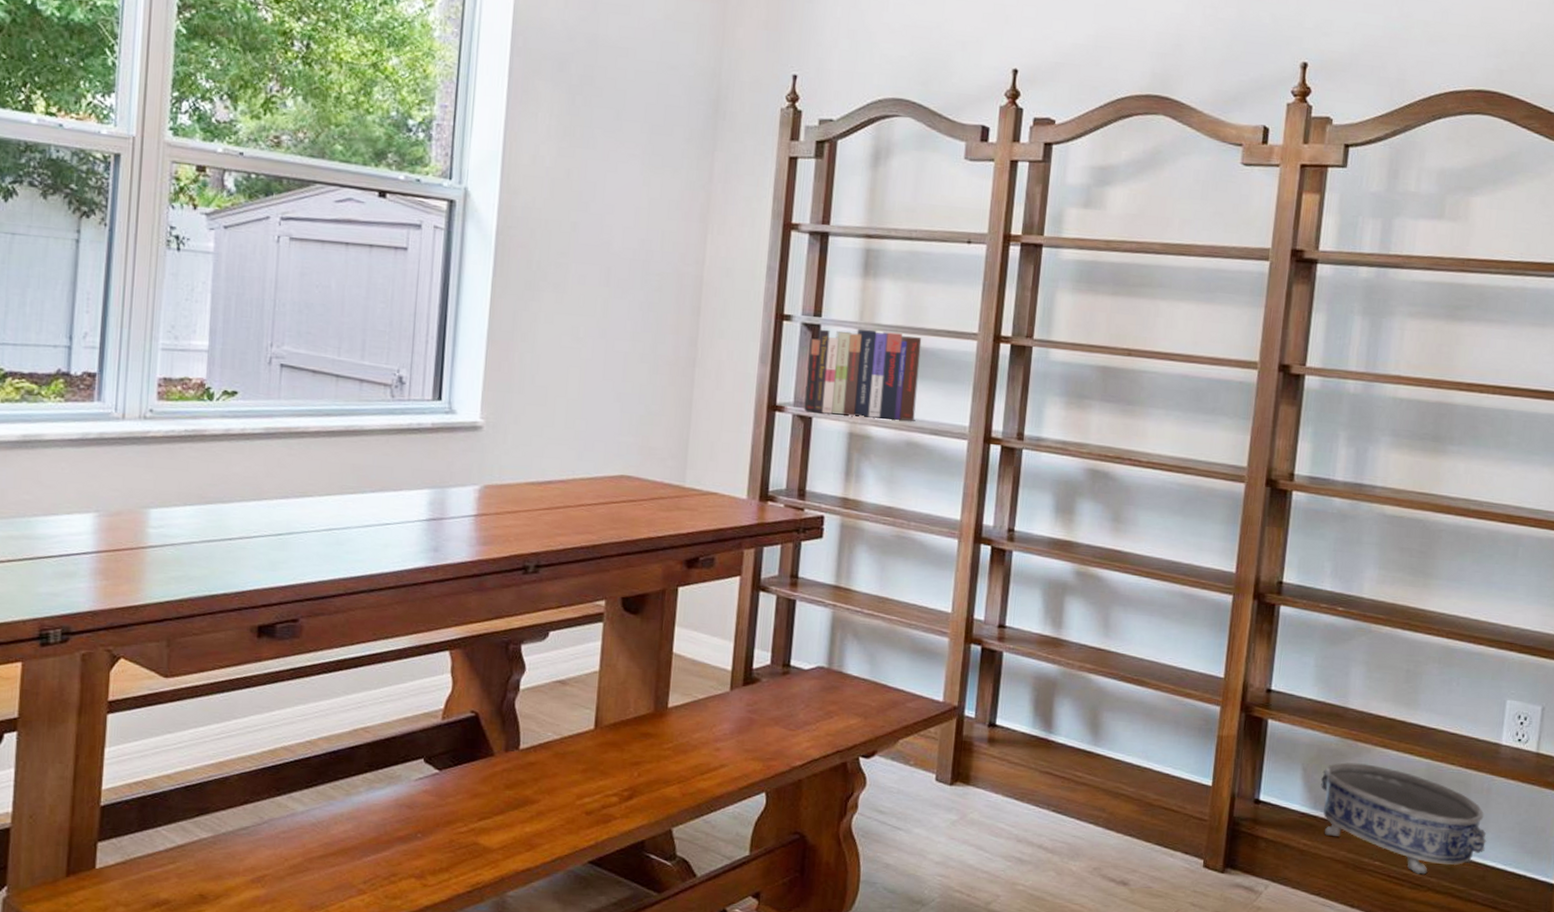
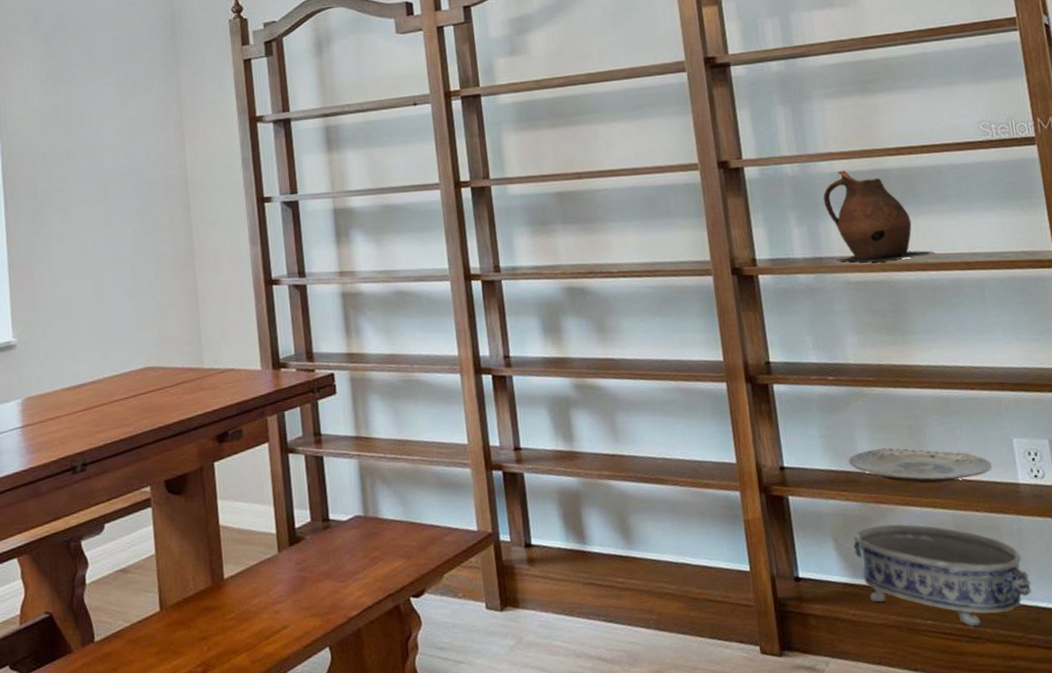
books: present [804,328,922,421] -> none [291,195,398,281]
decorative plate: none [1337,687,1479,732] -> present [848,447,992,484]
ceramic pitcher: none [1377,396,1480,502] -> present [823,170,935,264]

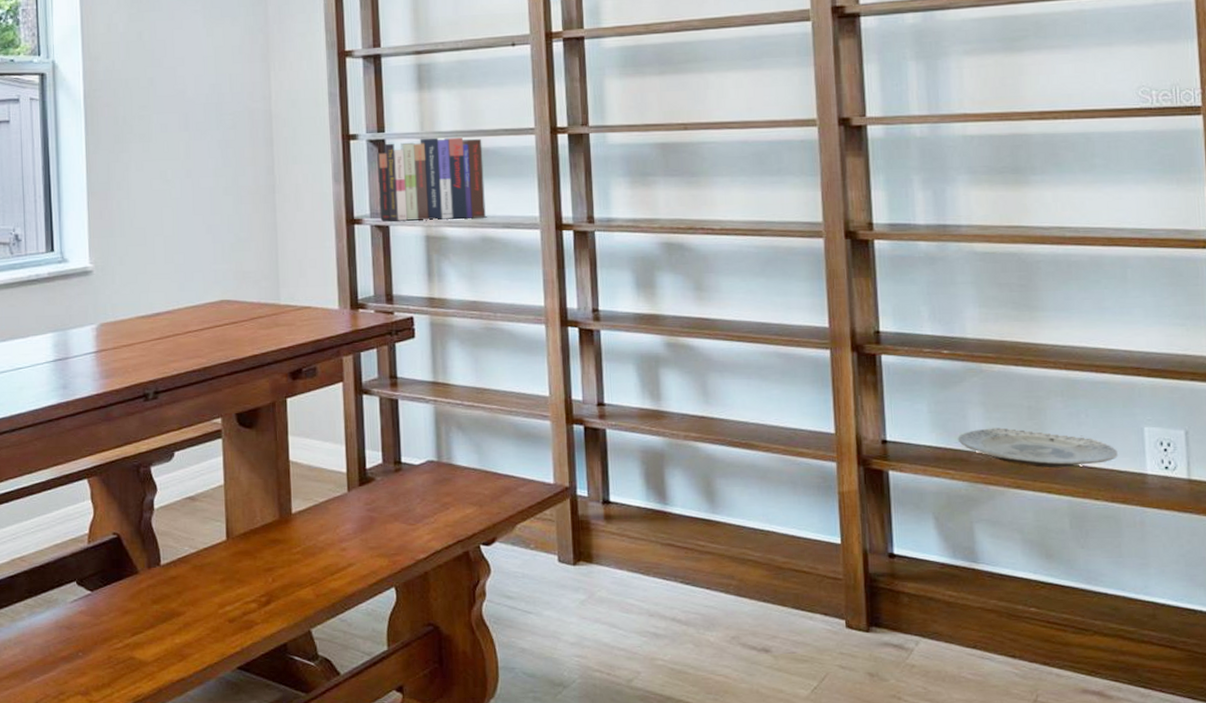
books: none [291,195,398,281] -> present [377,137,486,222]
ceramic pitcher: present [823,170,935,264] -> none [953,133,1075,235]
decorative bowl: present [853,524,1032,627] -> none [955,507,1151,618]

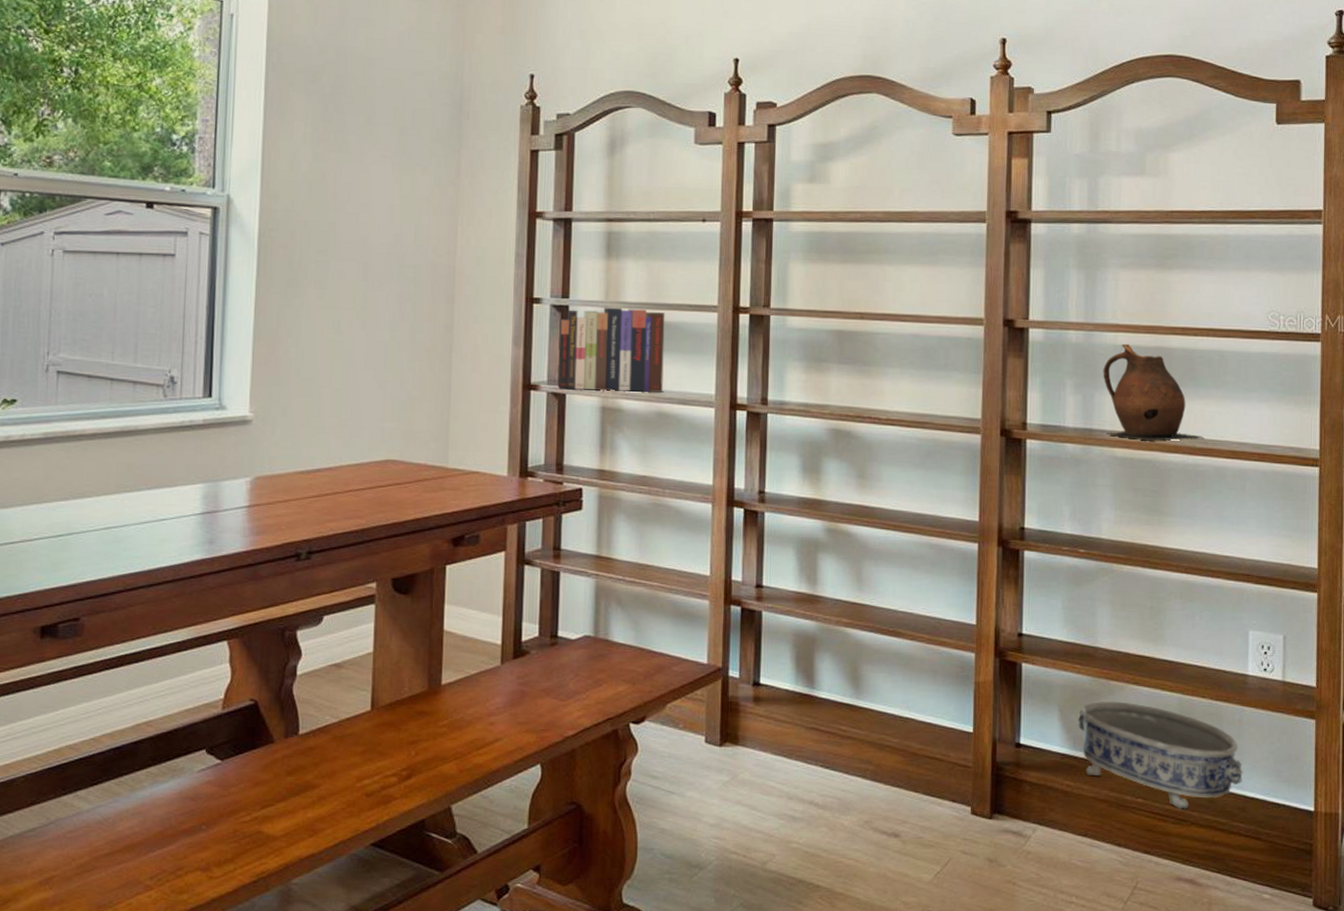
ceramic pitcher: none [953,133,1075,235] -> present [1103,343,1204,442]
decorative bowl: none [955,507,1151,618] -> present [1077,701,1244,809]
decorative plate: present [957,427,1118,467] -> none [1086,625,1225,666]

